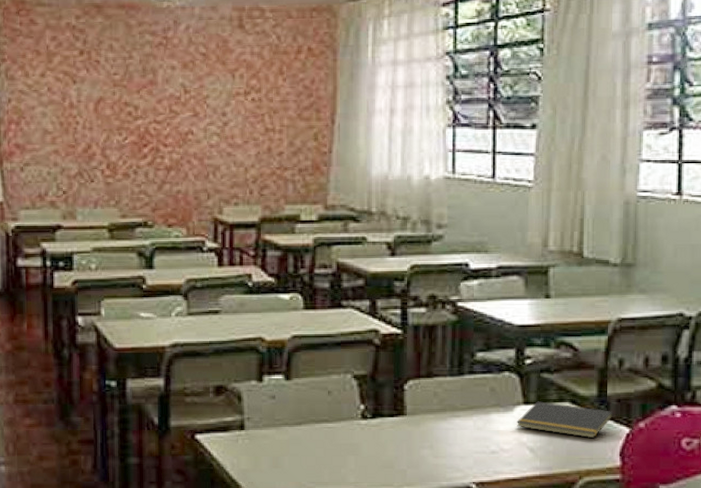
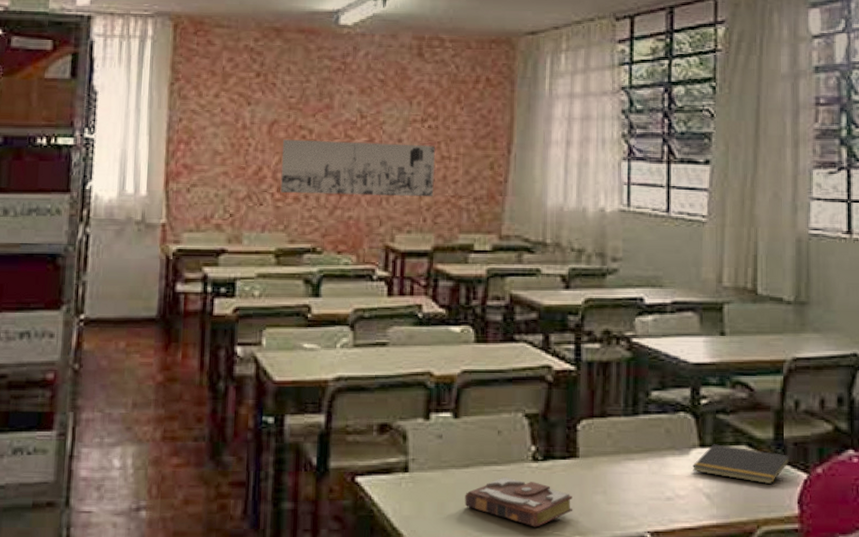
wall art: none [109,116,259,170] -> present [280,139,435,197]
book: none [298,433,402,479] -> present [465,477,573,527]

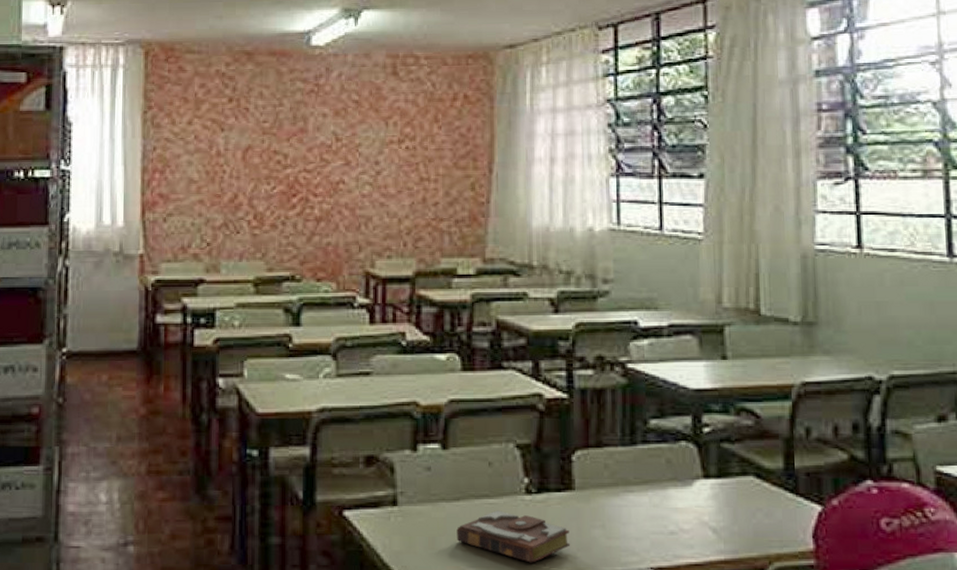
wall art: present [280,139,435,197] -> none [257,165,414,221]
notepad: present [693,444,791,485] -> none [697,475,803,518]

